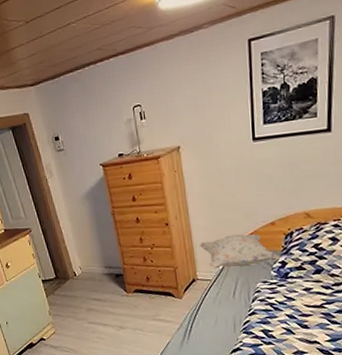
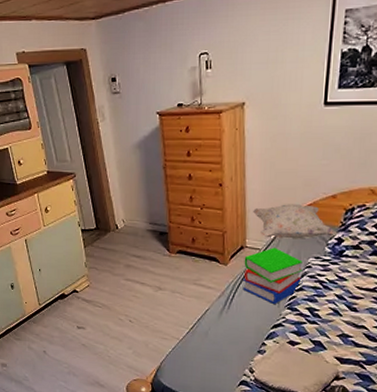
book: none [197,277,254,331] -> present [243,247,303,305]

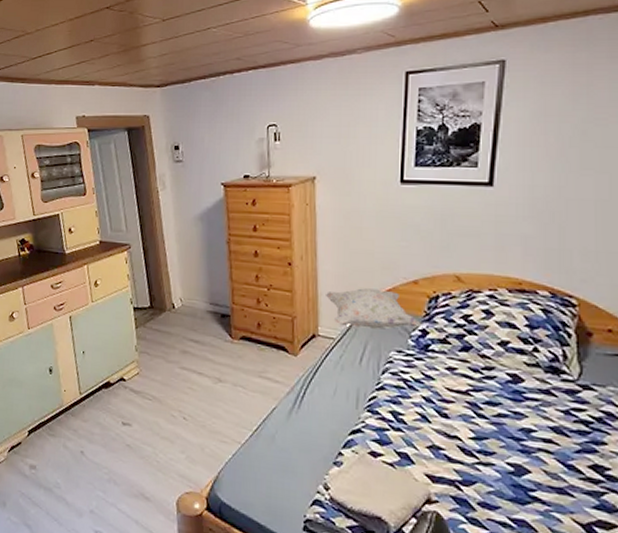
book: present [243,247,303,305] -> none [315,337,384,406]

